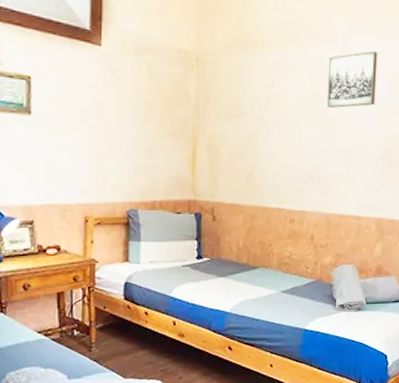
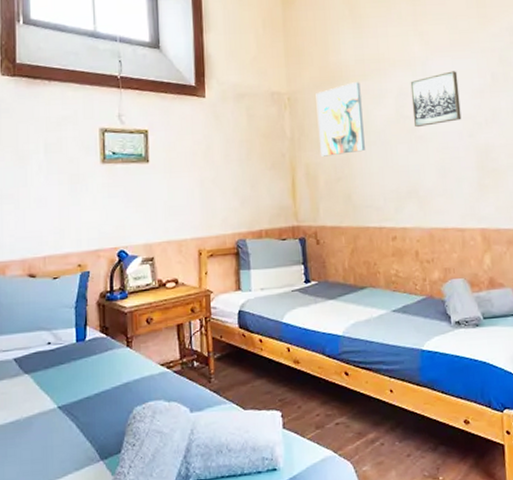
wall art: none [225,50,276,129] -> present [316,82,365,157]

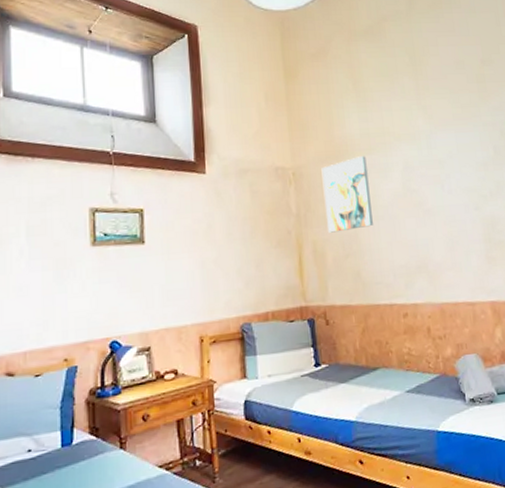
wall art: present [410,71,462,128] -> none [415,144,467,201]

